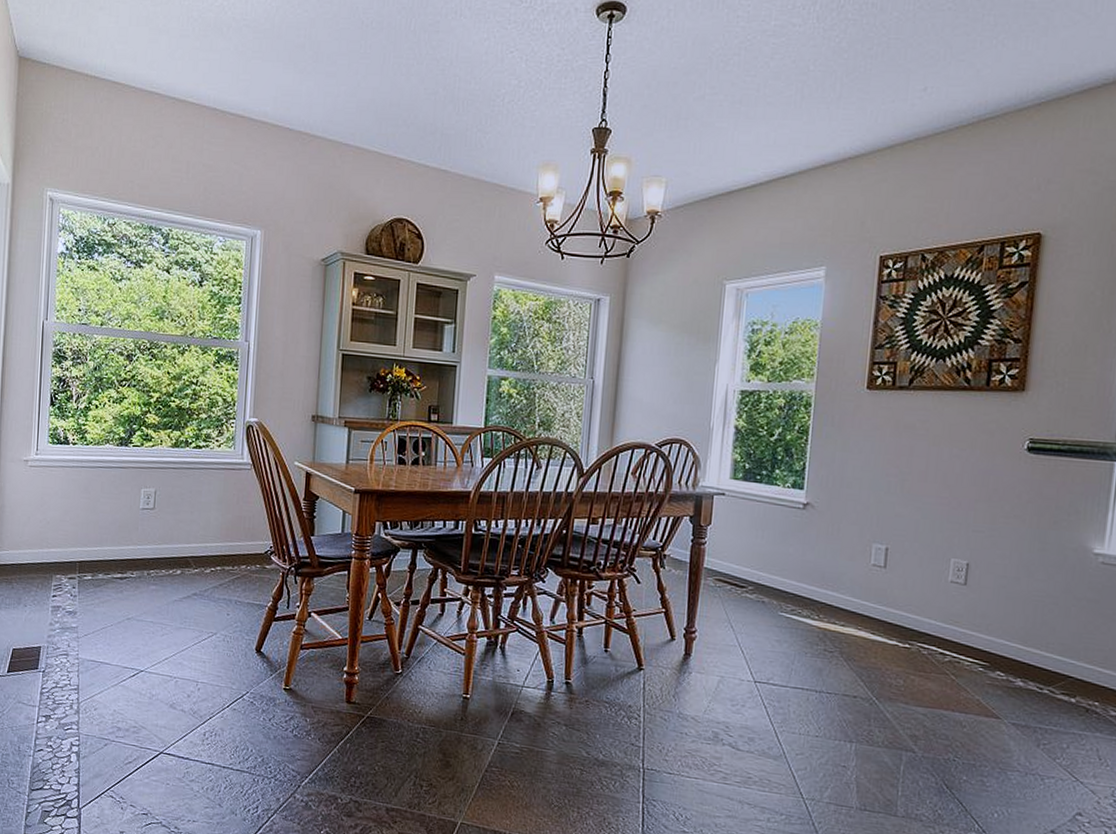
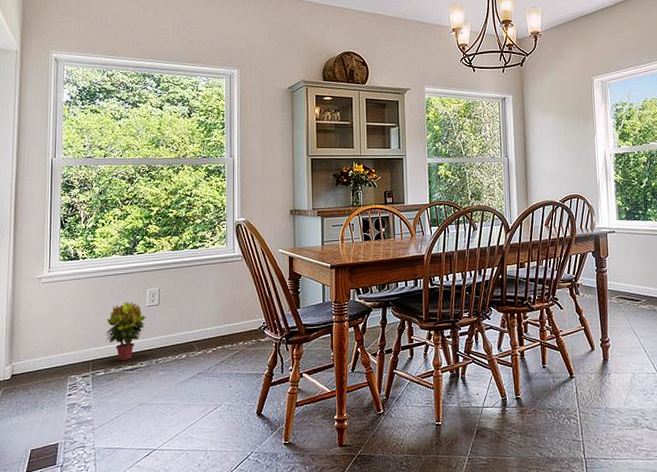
potted plant: none [94,500,139,567] -> present [105,301,146,360]

